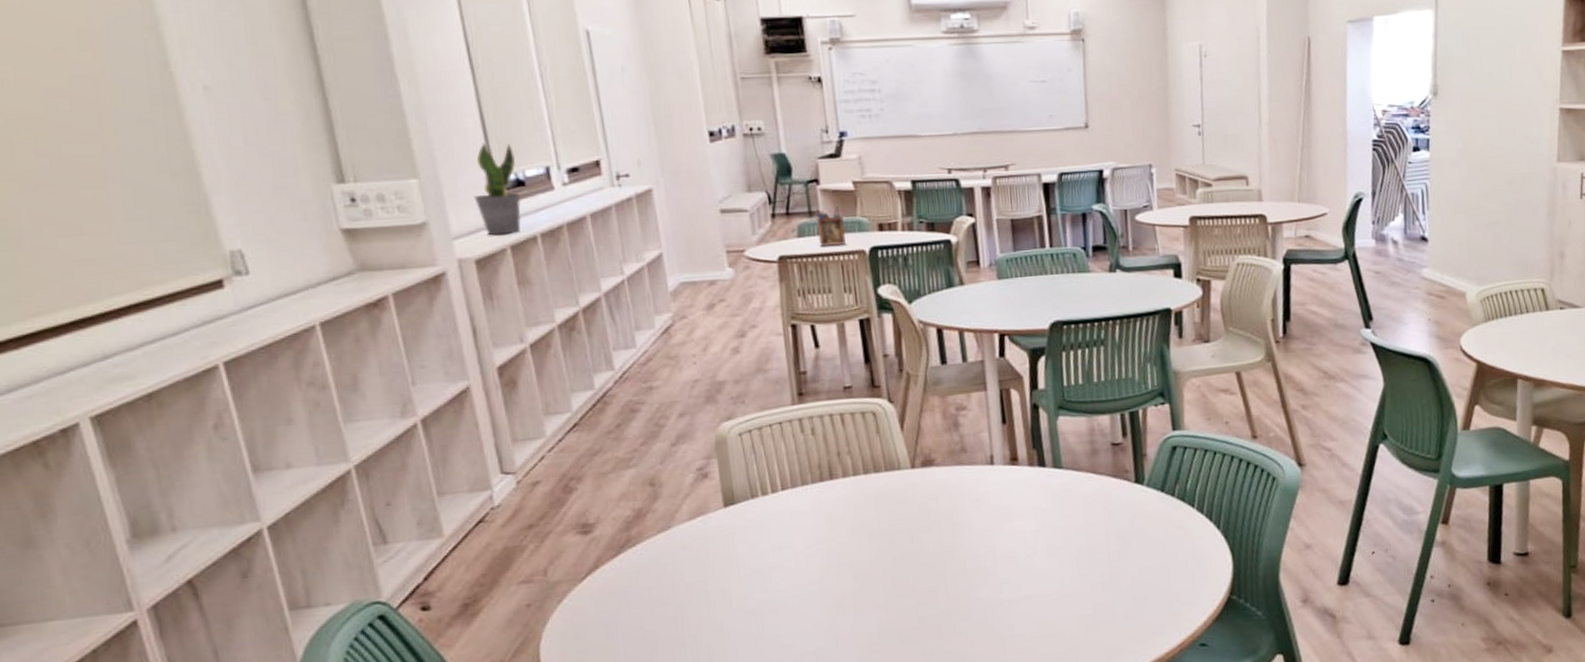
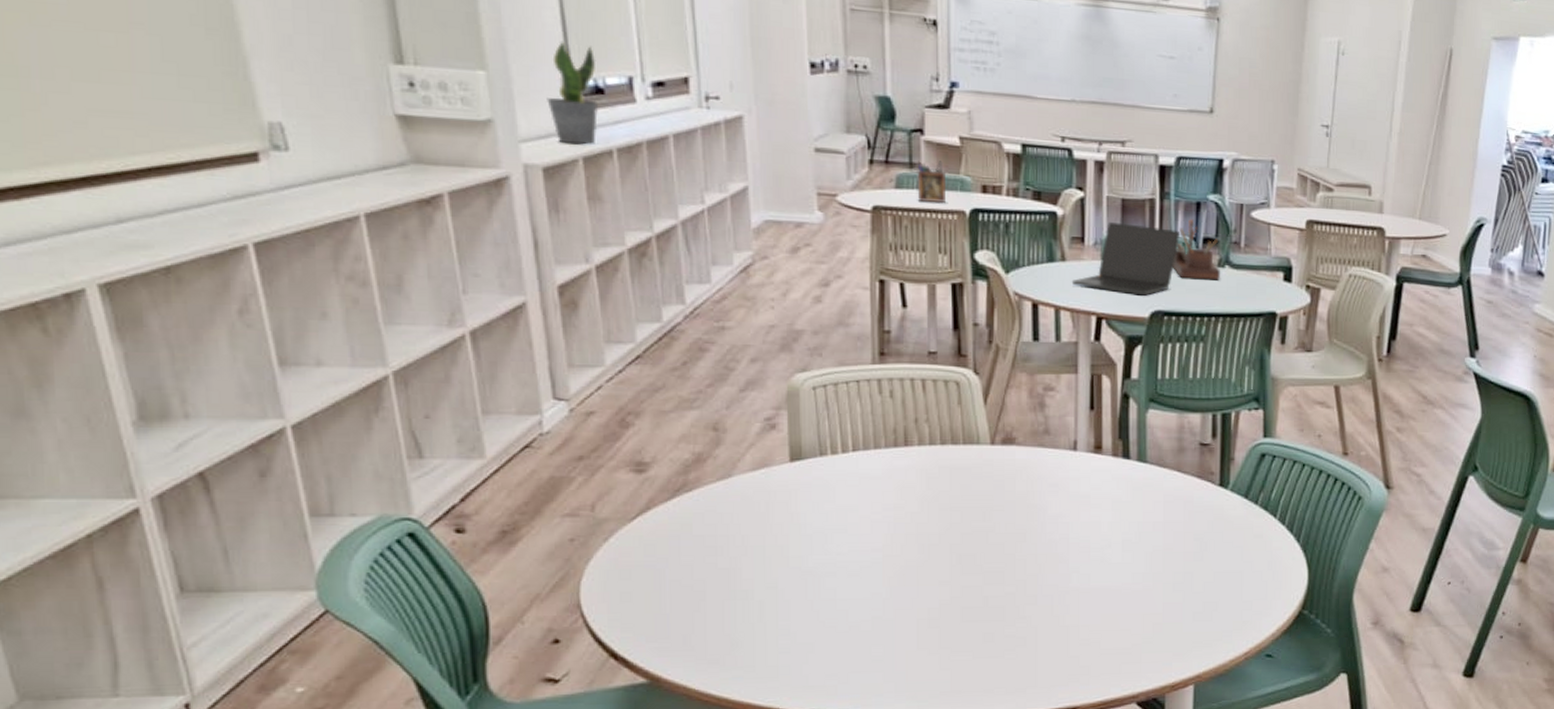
laptop: none [971,241,1071,309] -> present [1071,221,1181,296]
desk organizer: none [1066,230,1114,287] -> present [1173,219,1221,280]

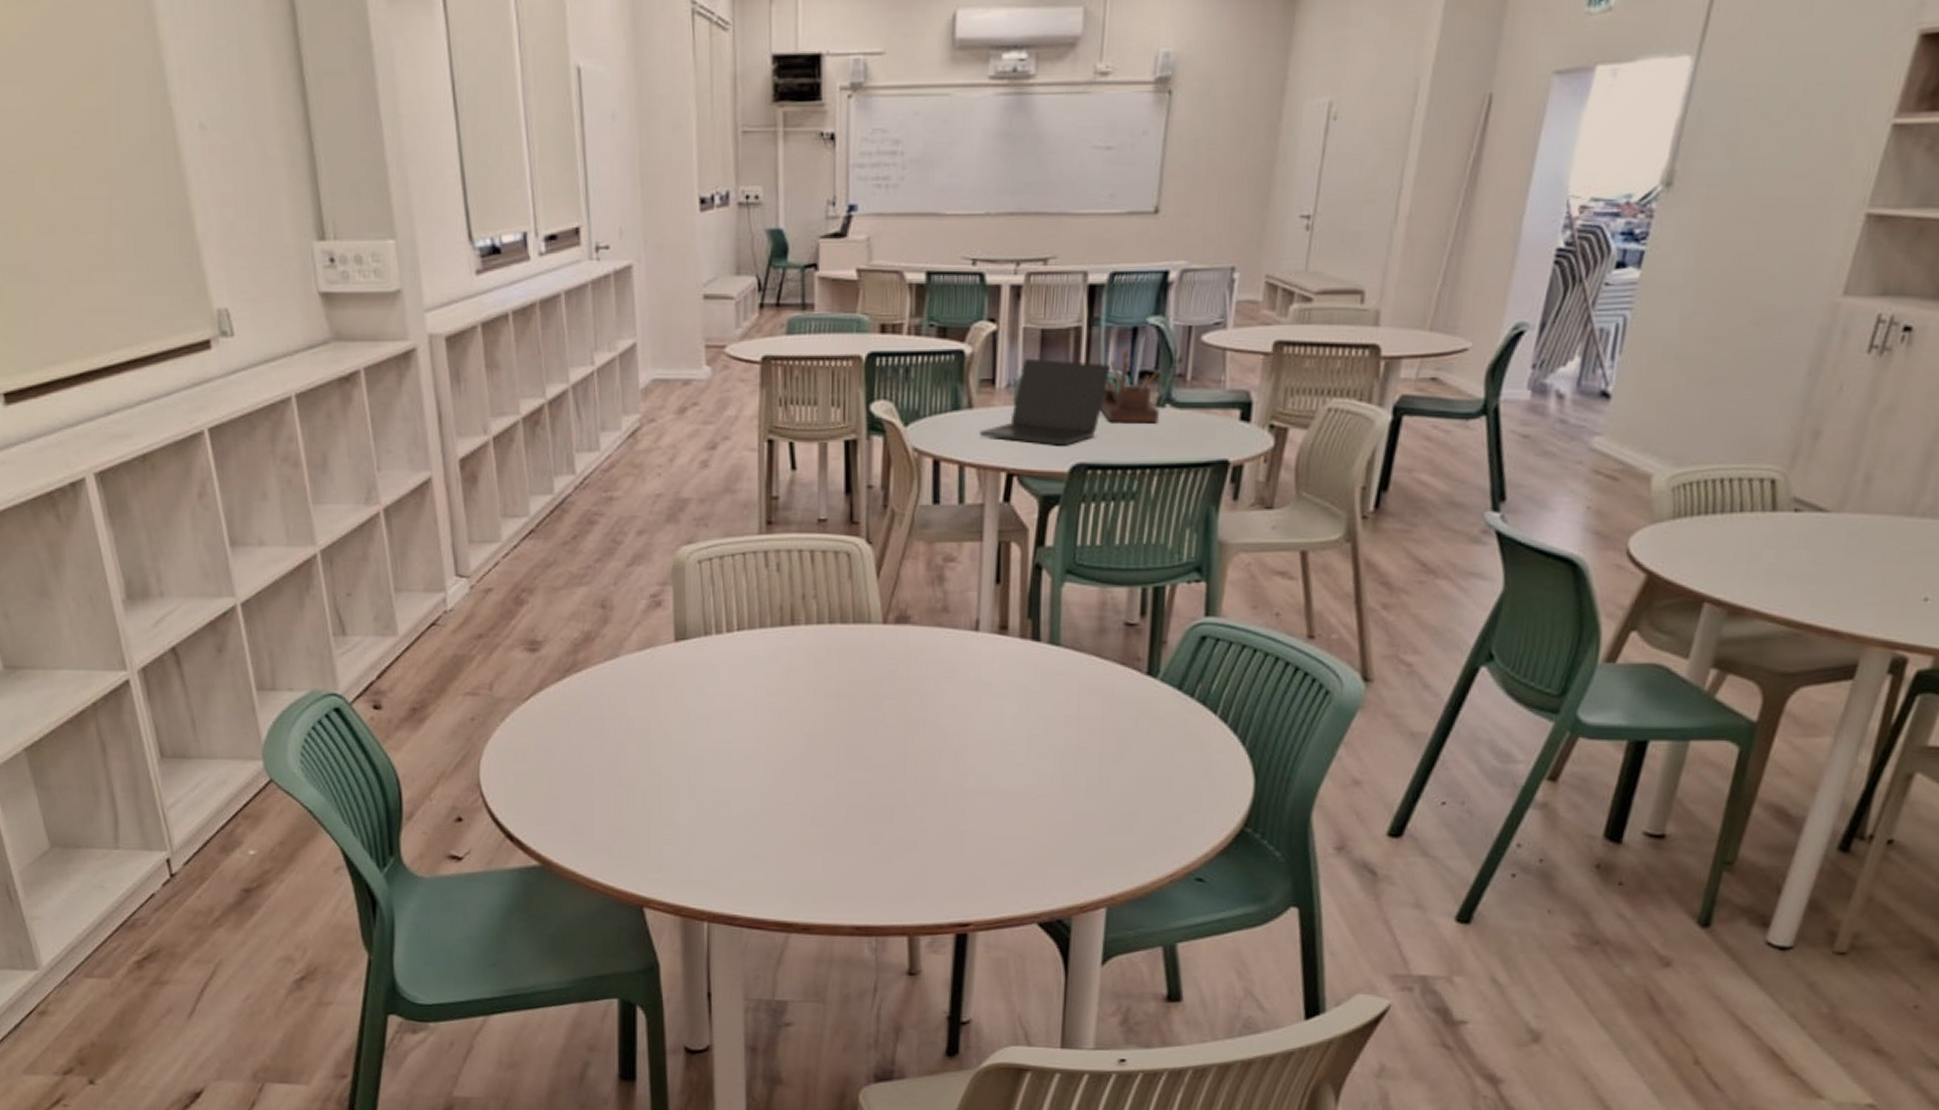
potted plant: present [547,41,599,145] -> none [449,200,496,310]
desk organizer: present [917,161,946,204] -> none [809,299,841,349]

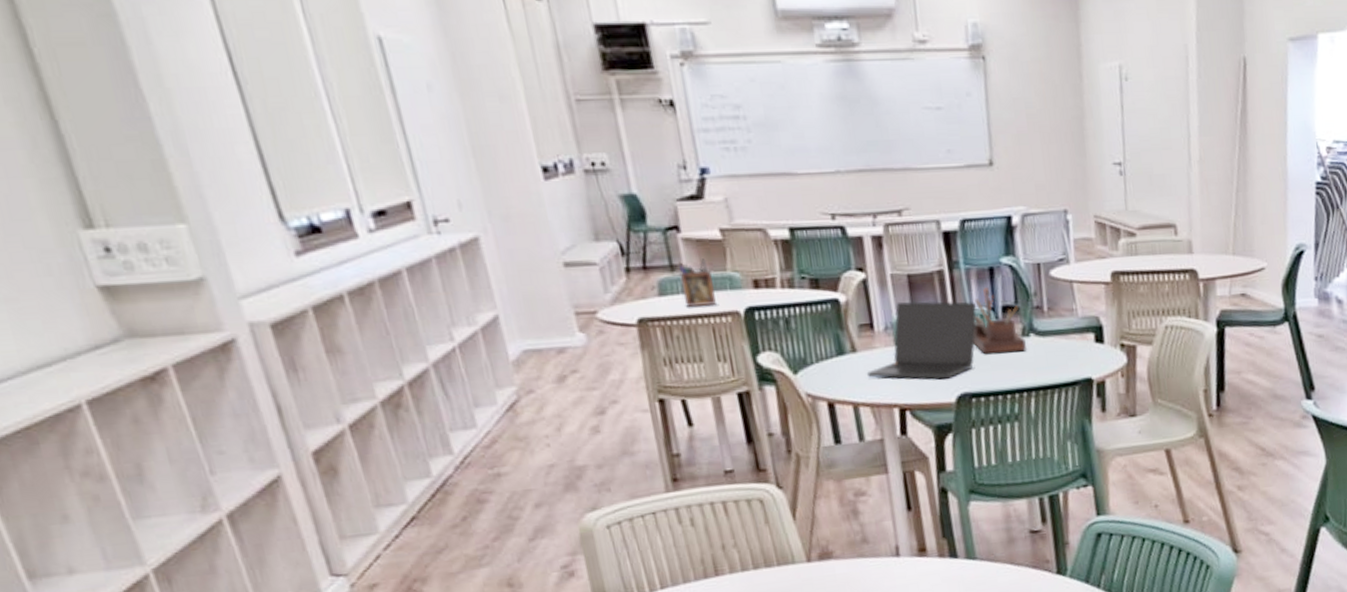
desk organizer: none [809,299,841,349] -> present [677,259,716,307]

